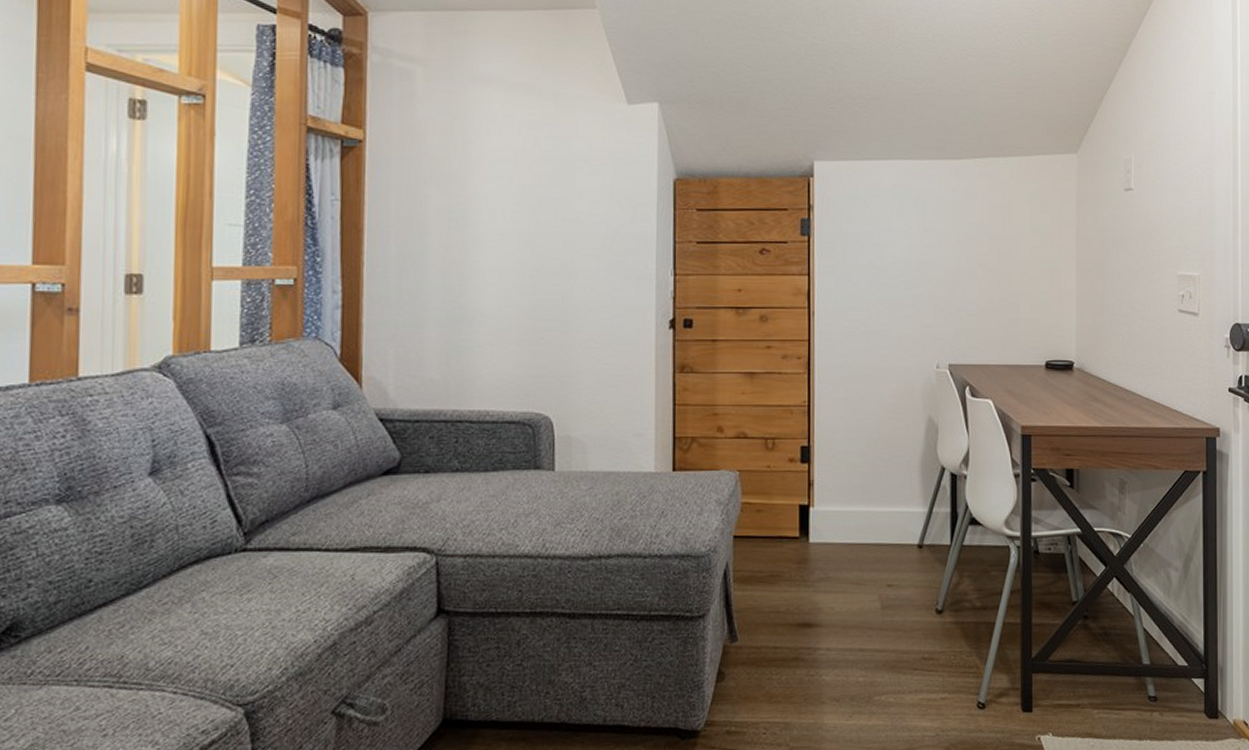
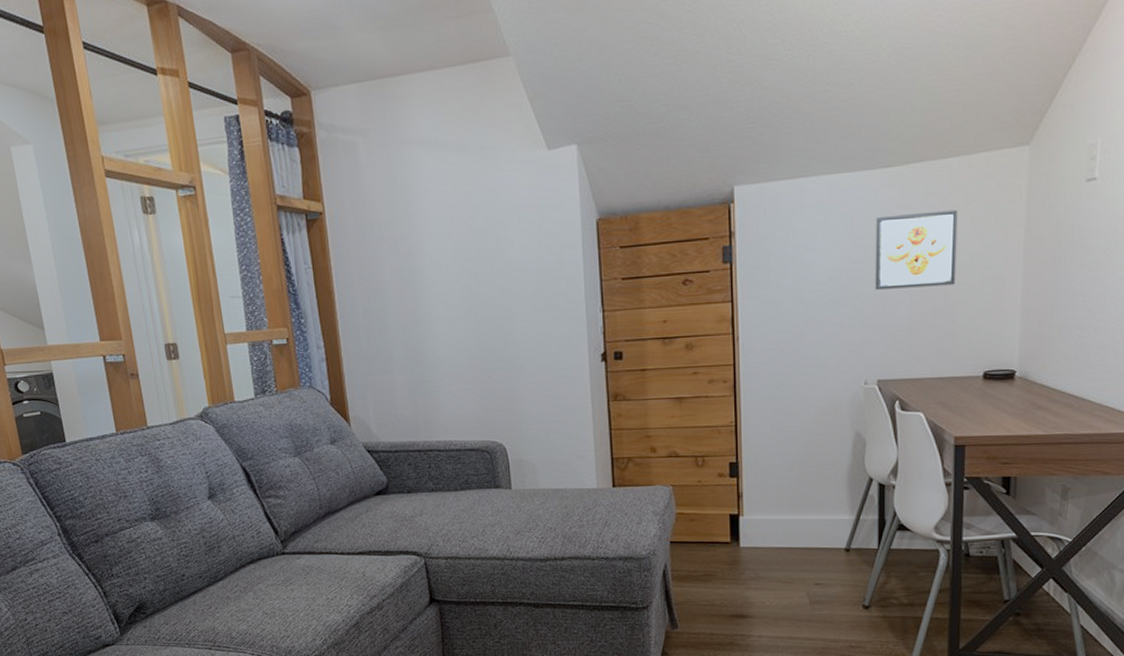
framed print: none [945,204,1019,275] -> present [874,209,958,290]

